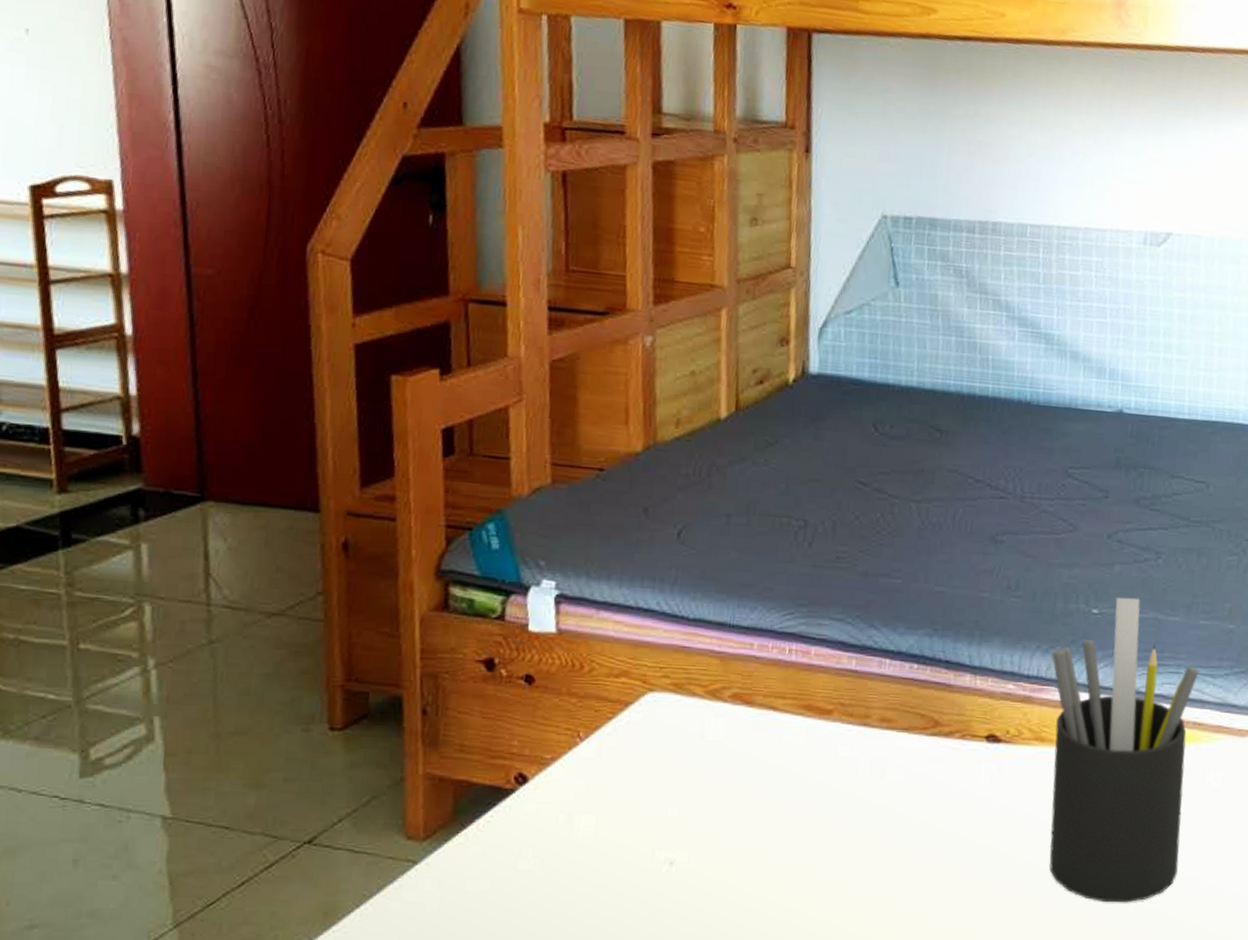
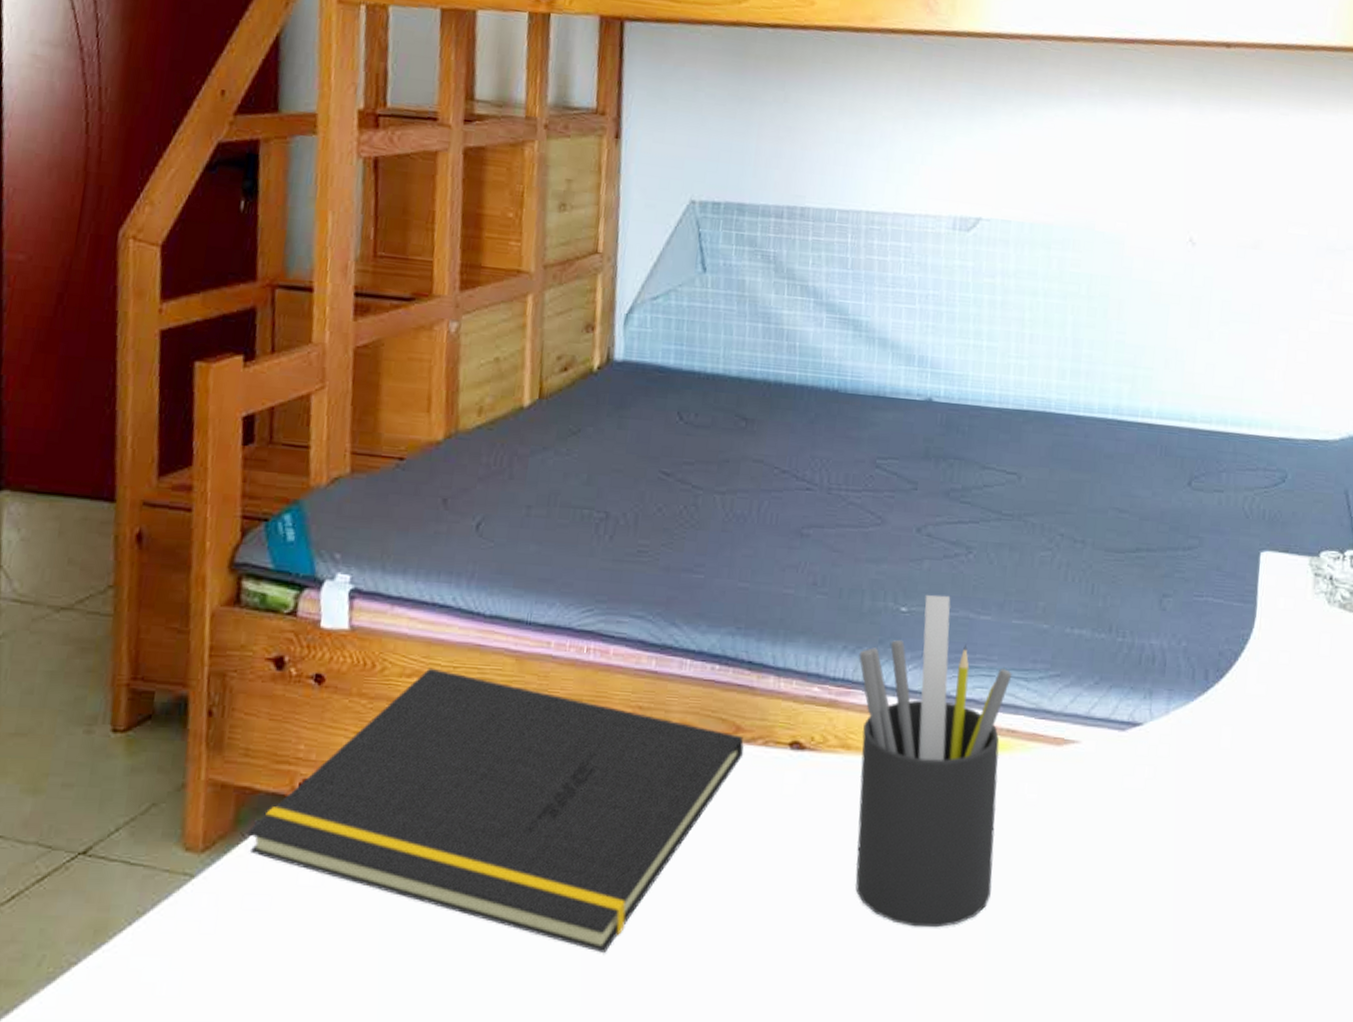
notepad: none [466,668,942,928] -> present [247,667,744,953]

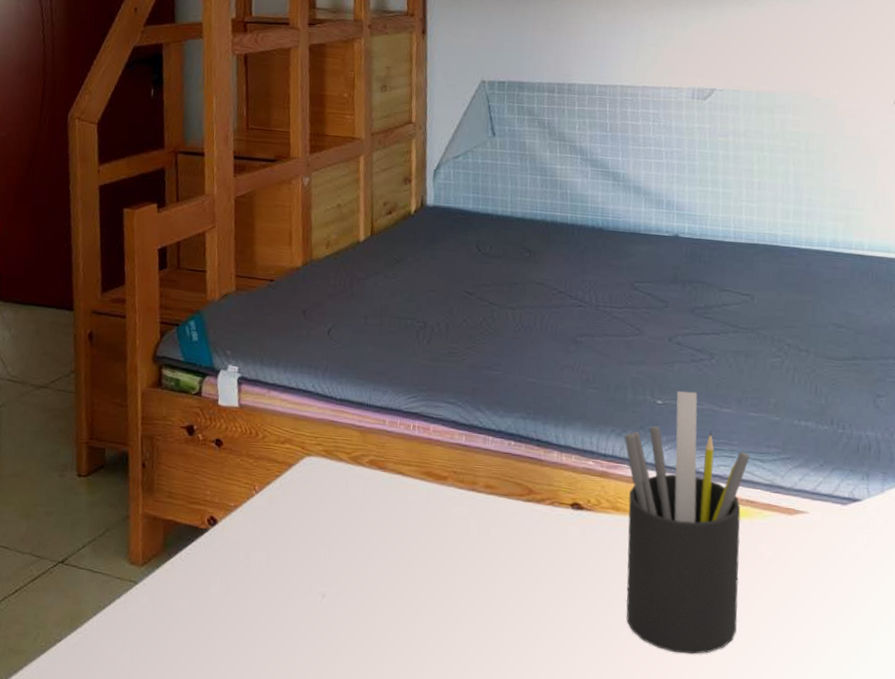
notepad: present [247,667,744,953] -> none [172,437,536,657]

